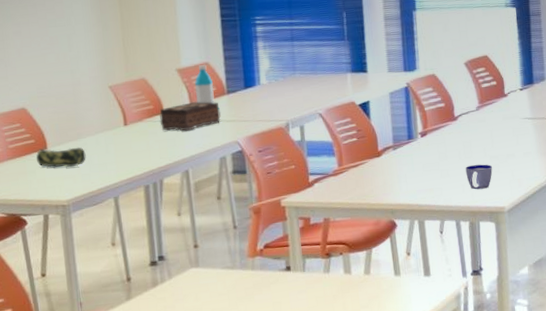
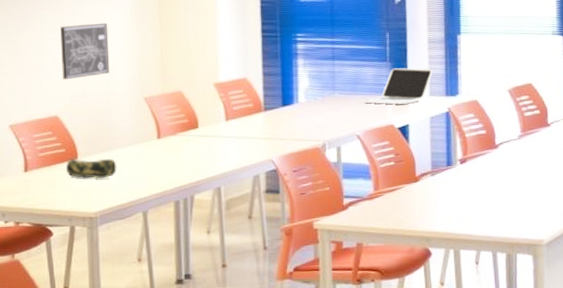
wall art: none [22,14,74,73] -> present [60,22,110,80]
tissue box: present [159,102,221,131] -> none [193,117,256,147]
water bottle: present [194,65,215,104] -> none [231,80,251,120]
laptop: none [323,45,391,82] -> present [362,68,433,105]
cup: present [465,164,493,190] -> none [504,195,532,221]

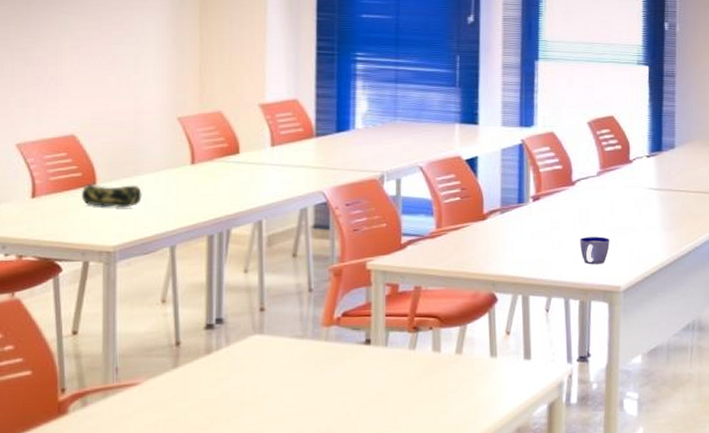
wall art: present [60,22,110,80] -> none [83,31,139,95]
laptop: present [362,68,433,105] -> none [427,94,506,134]
cup: none [504,195,532,221] -> present [580,236,610,265]

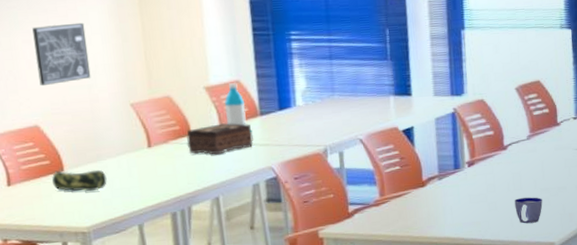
wall art: none [83,31,139,95] -> present [32,22,91,86]
tissue box: none [233,143,306,176] -> present [186,123,254,155]
water bottle: none [278,102,301,146] -> present [224,83,247,126]

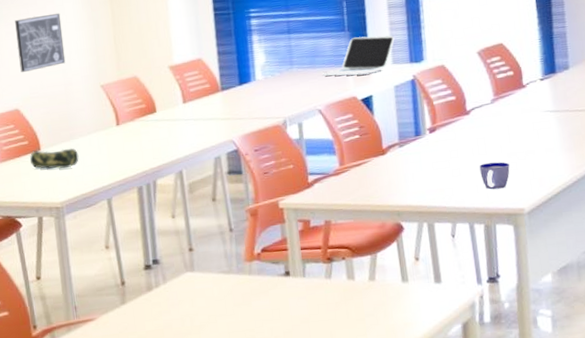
tissue box: present [186,123,254,155] -> none [152,99,215,130]
water bottle: present [224,83,247,126] -> none [187,61,209,102]
laptop: none [363,66,437,106] -> present [322,35,395,76]

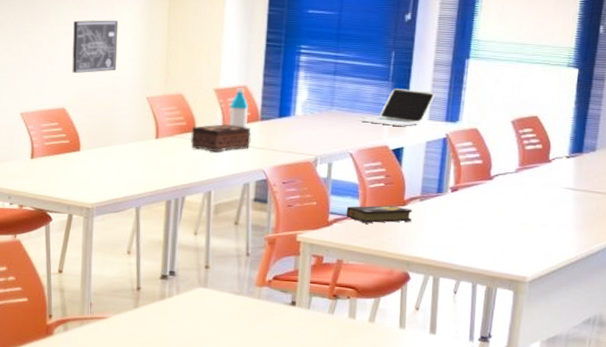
pencil case: present [30,148,79,169] -> none [69,150,115,172]
tissue box: none [152,99,215,130] -> present [190,124,251,152]
water bottle: none [187,61,209,102] -> present [229,88,249,128]
hardback book: none [325,156,394,180] -> present [346,205,412,224]
cup: present [479,162,510,190] -> none [492,229,521,255]

